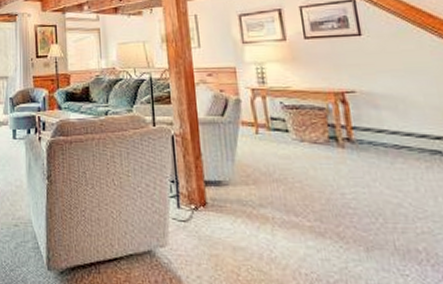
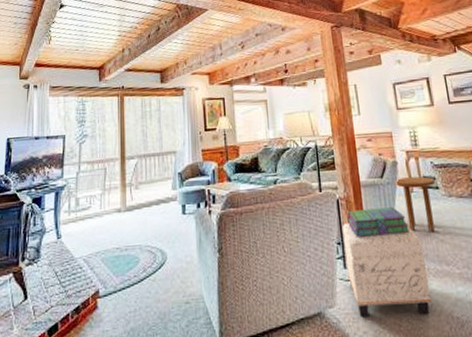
ottoman: none [176,161,276,266] -> present [342,223,432,318]
stack of books: none [183,148,252,178] -> present [347,207,409,237]
side table: none [238,117,286,179] -> present [395,176,436,232]

